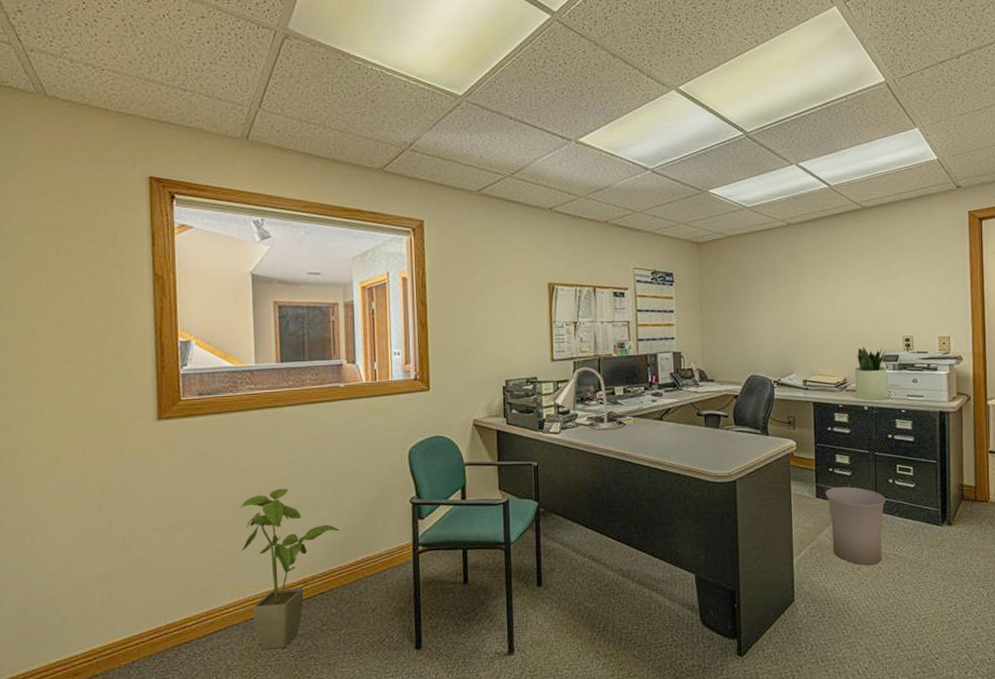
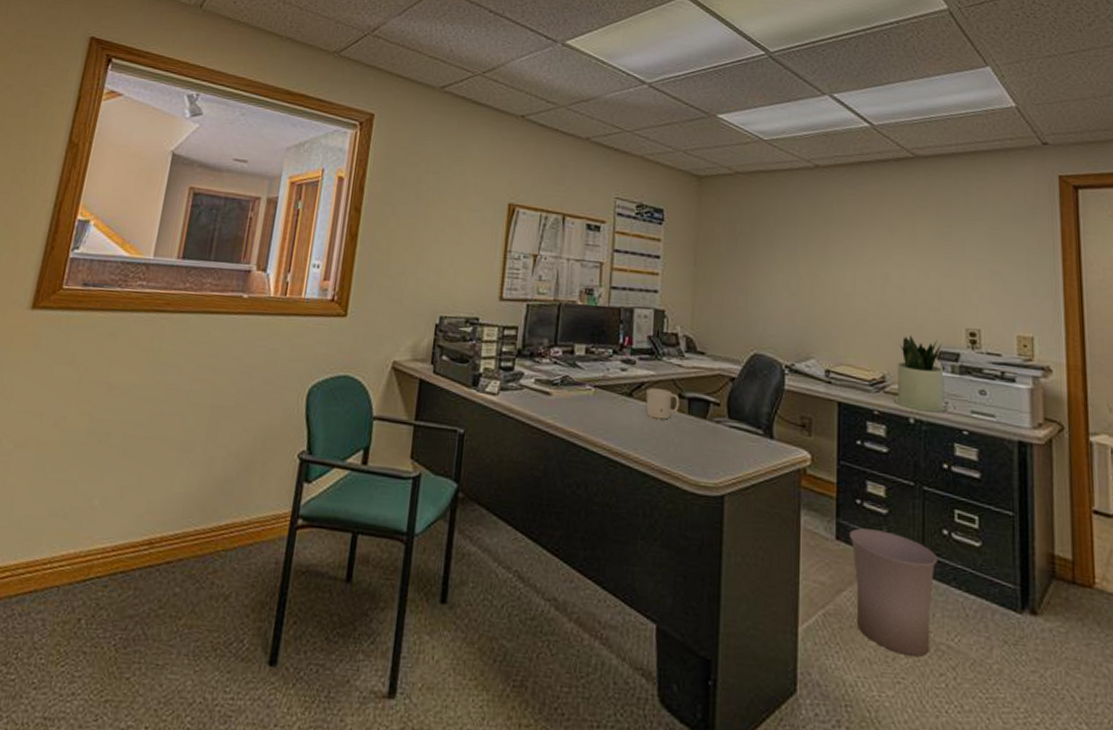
house plant: present [240,488,341,650] -> none [78,414,208,632]
table lamp: present [547,367,626,431] -> none [488,312,584,401]
mug: none [673,411,698,434] -> present [645,388,680,420]

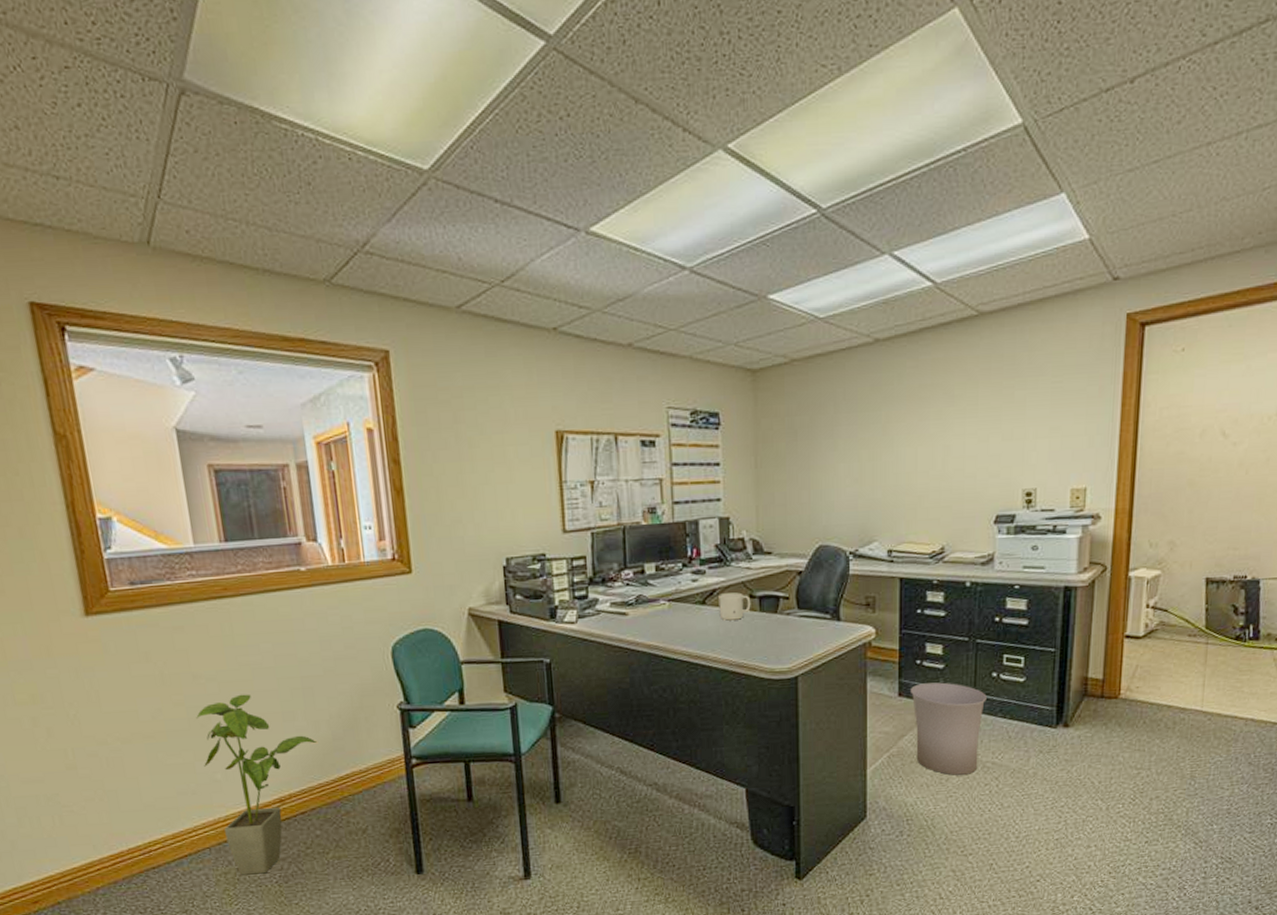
house plant: none [78,414,208,632] -> present [196,694,318,875]
planter: present [893,335,949,413] -> none [951,504,1003,575]

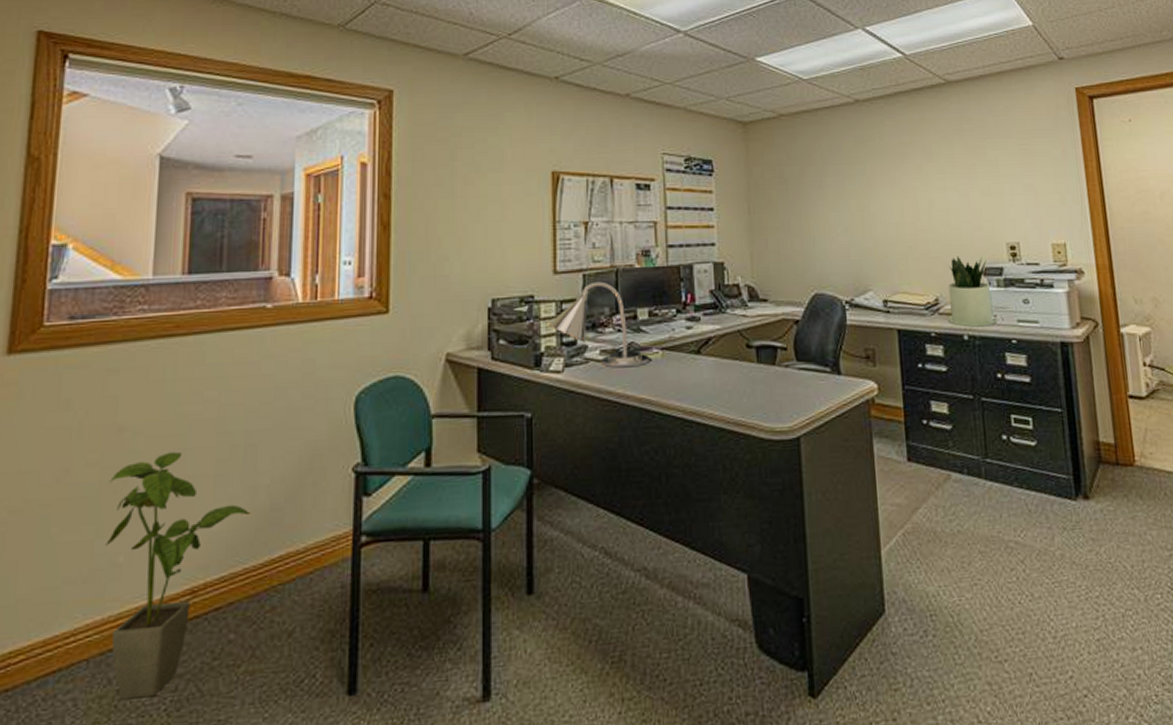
table lamp: none [560,539,659,619] -> present [547,281,652,368]
mug: present [718,592,751,621] -> none [714,341,748,372]
waste bin: present [909,682,987,775] -> none [919,445,1000,558]
planter: none [951,504,1003,575] -> present [947,256,998,327]

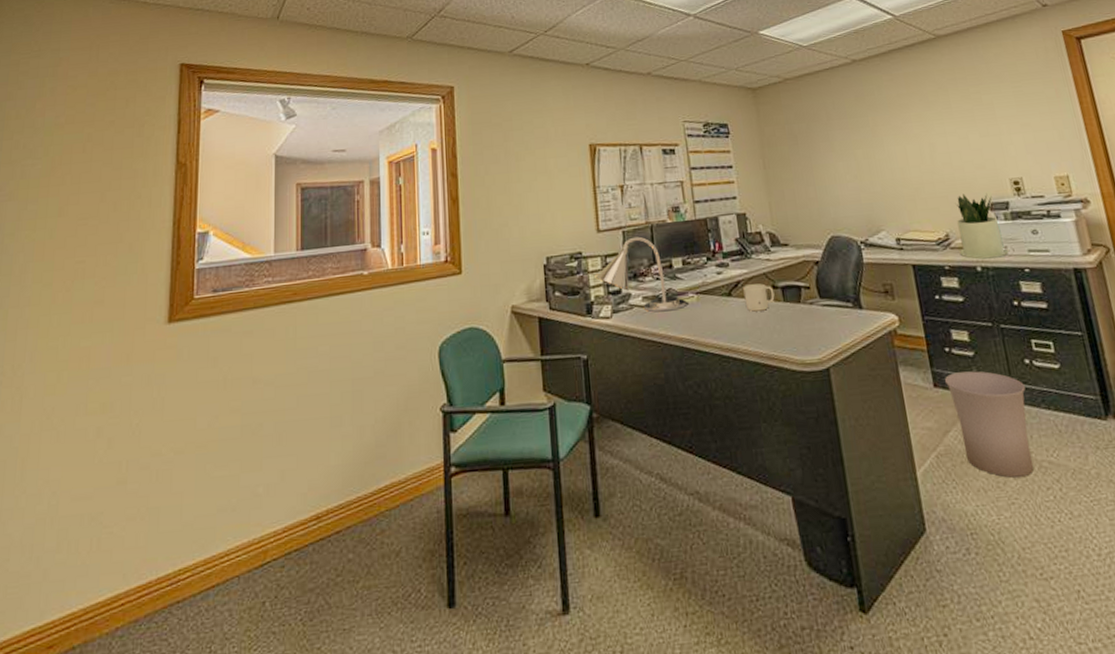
house plant: present [106,451,252,700] -> none [248,398,361,611]
mug: none [714,341,748,372] -> present [743,283,775,312]
waste bin: none [919,445,1000,558] -> present [944,371,1034,478]

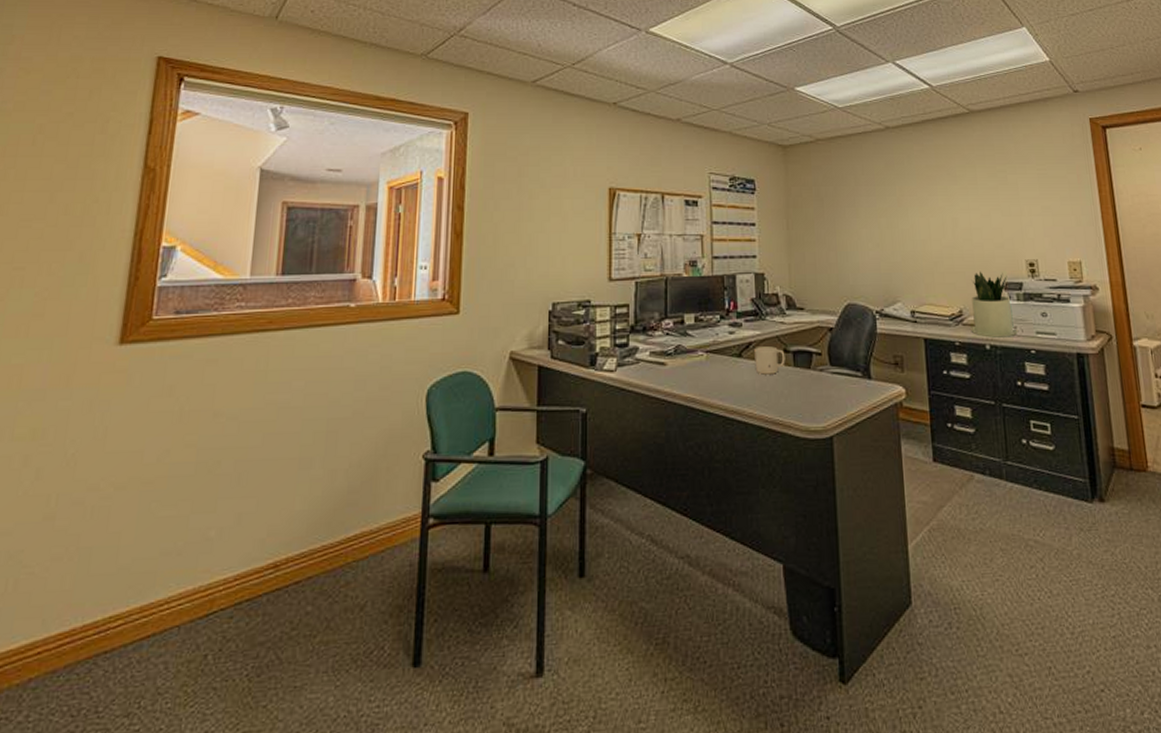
table lamp: present [595,236,688,313] -> none [602,288,697,369]
waste bin: present [944,371,1034,478] -> none [943,448,1021,555]

